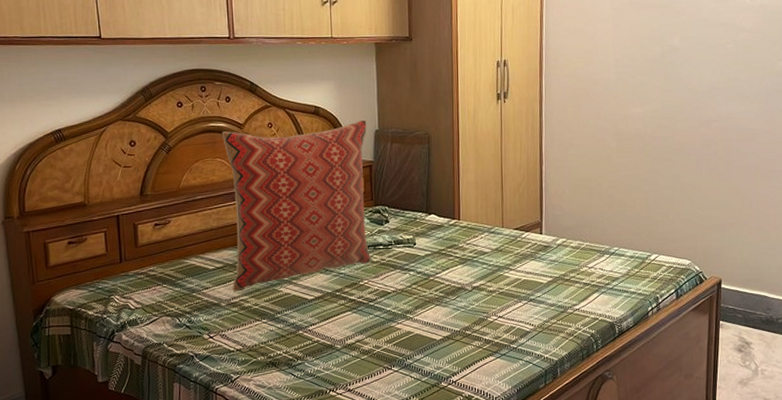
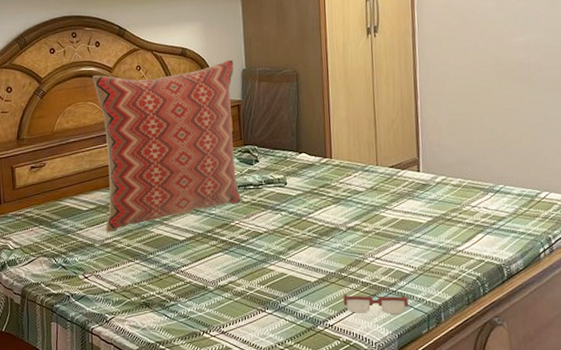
glasses: none [466,351,528,371] -> present [343,294,408,315]

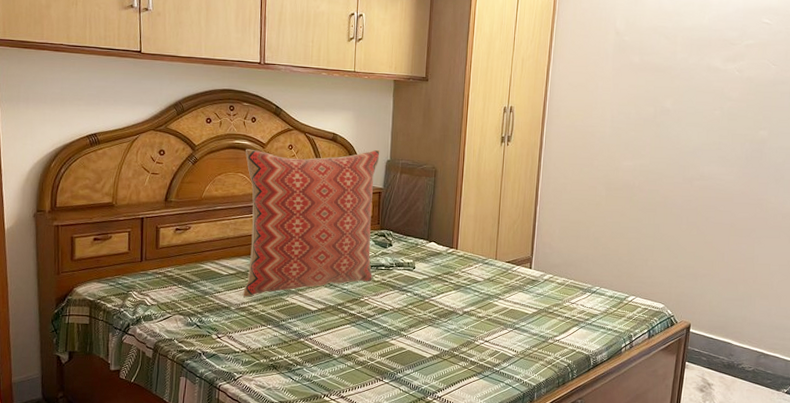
glasses: present [343,294,408,315] -> none [452,370,508,392]

